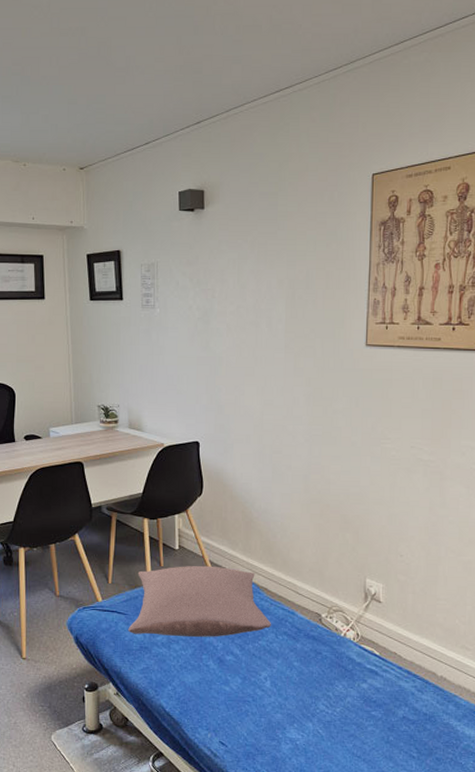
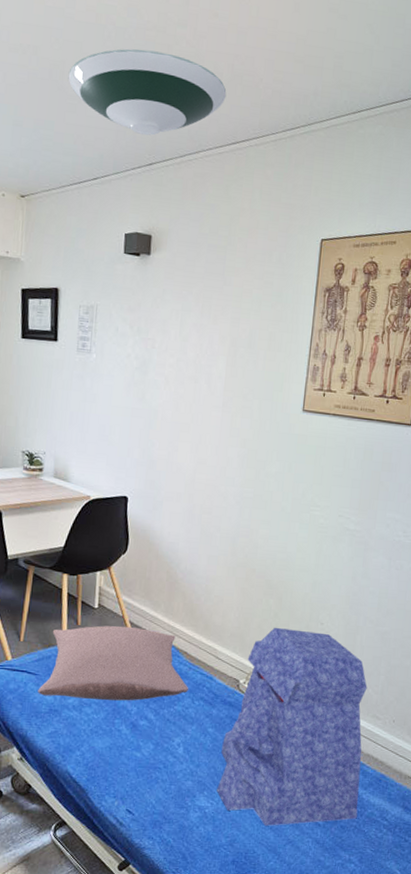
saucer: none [115,14,267,95] -> present [68,49,227,136]
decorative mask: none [306,561,454,758] -> present [217,627,367,826]

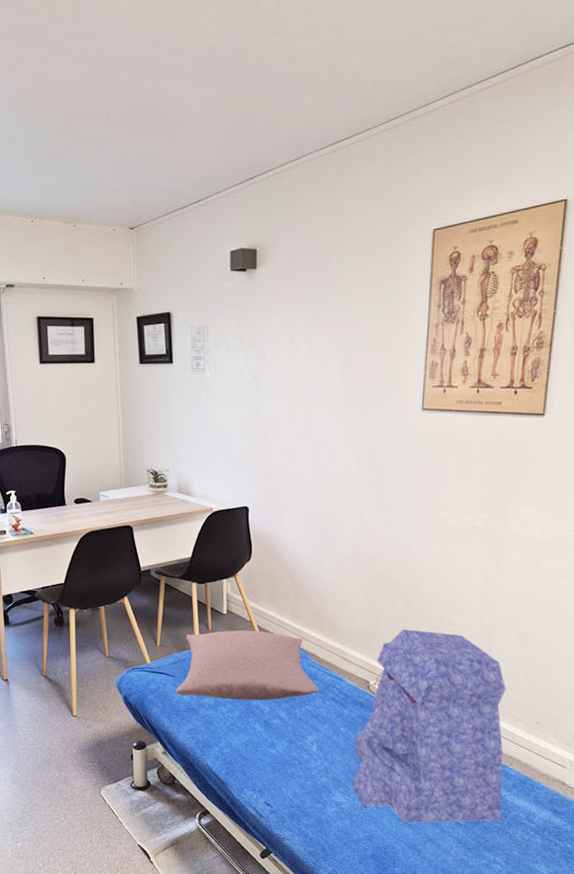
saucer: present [68,49,227,136] -> none [166,63,324,150]

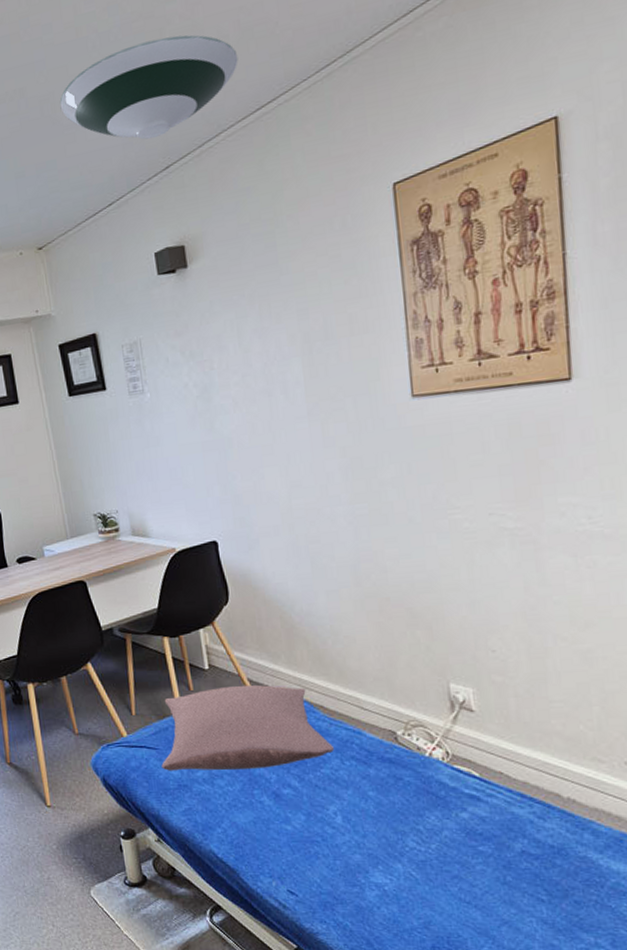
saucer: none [166,63,324,150] -> present [59,35,238,140]
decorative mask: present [352,629,506,824] -> none [389,662,596,904]

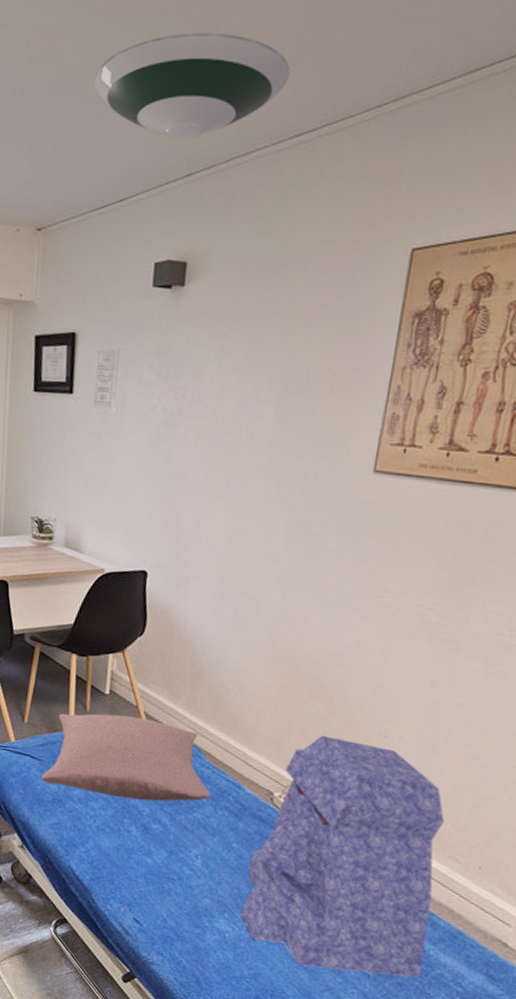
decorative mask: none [389,662,596,904] -> present [240,735,445,978]

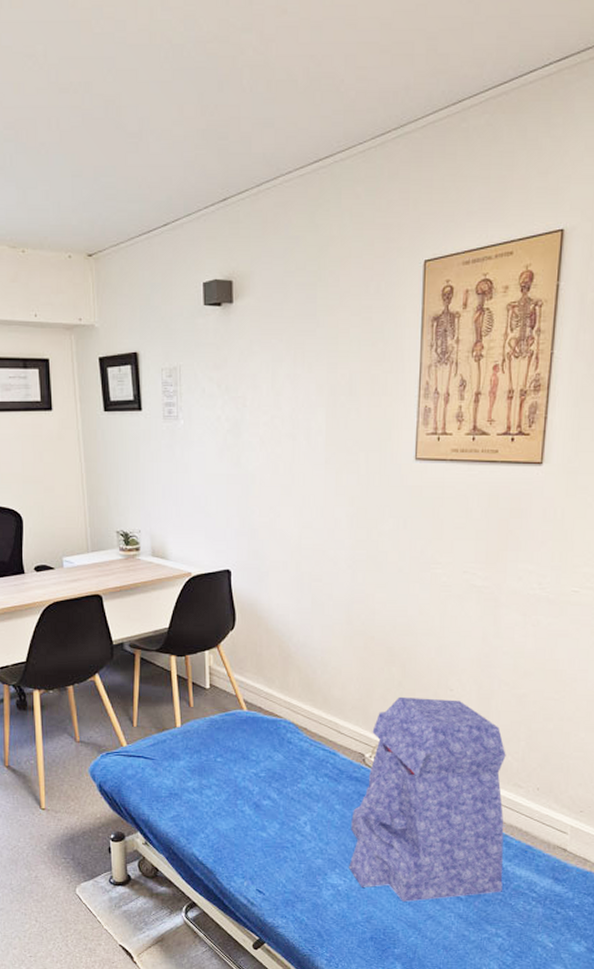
pillow: present [41,713,211,802] -> none [156,705,311,781]
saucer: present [93,32,291,139] -> none [125,66,303,166]

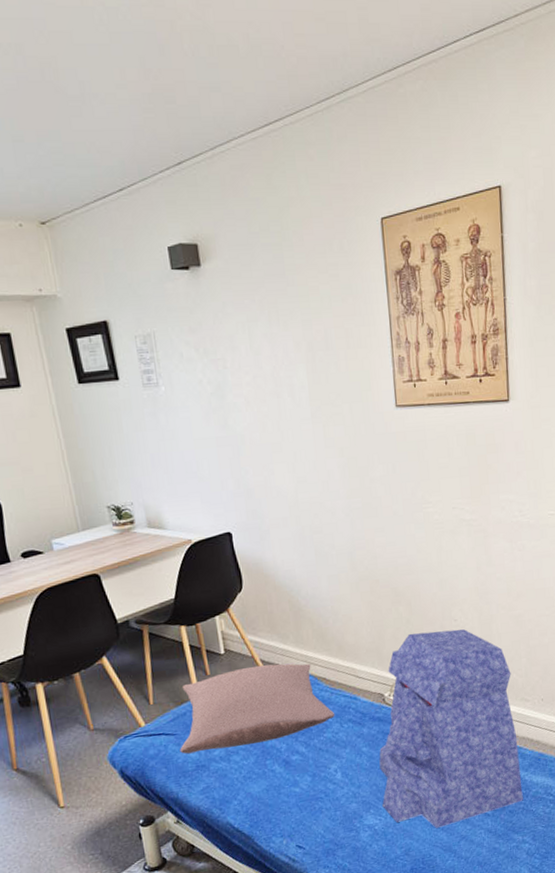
pillow: none [156,705,311,781] -> present [180,663,334,755]

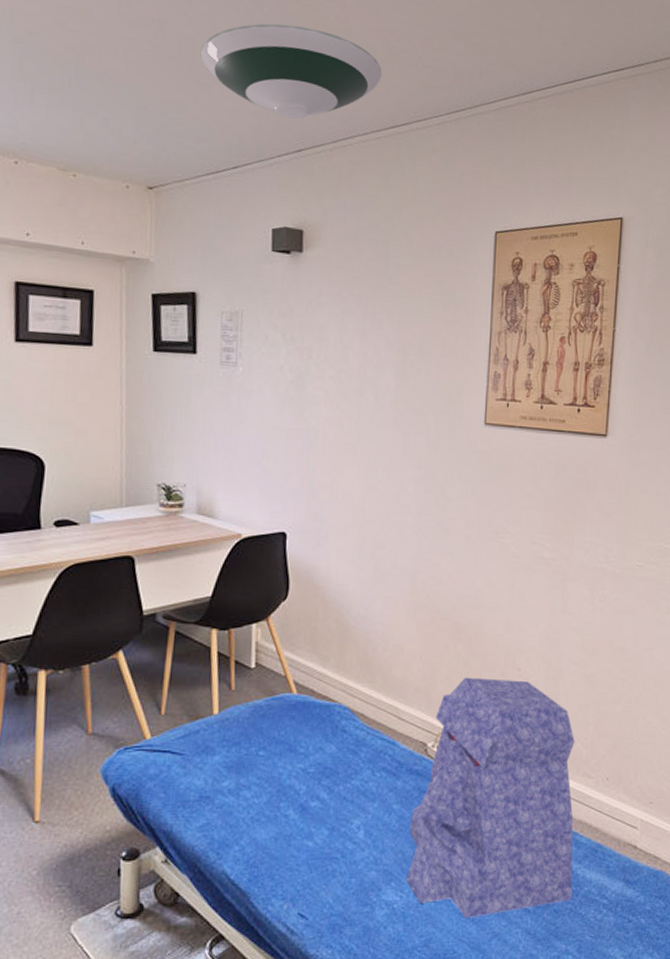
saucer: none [63,30,248,130] -> present [200,23,382,119]
pillow: present [180,663,334,755] -> none [184,687,367,780]

